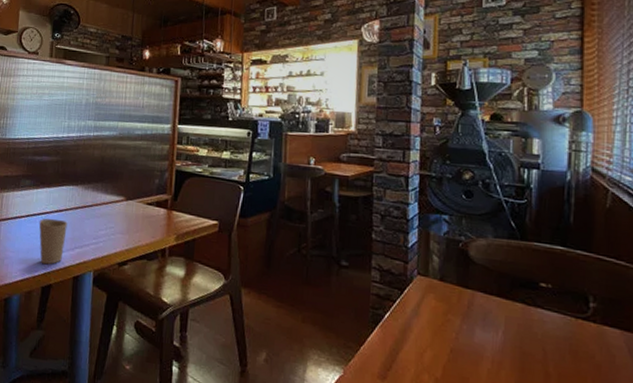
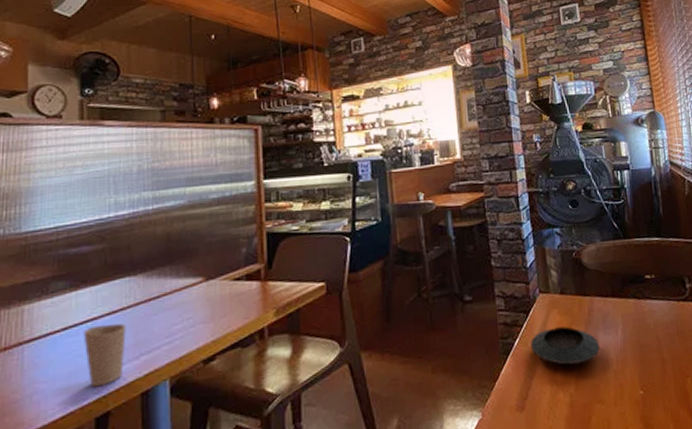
saucer: none [401,310,475,353] -> present [531,326,600,365]

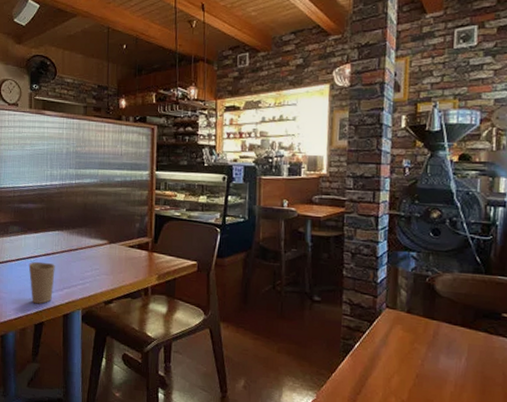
saucer: present [531,326,600,365] -> none [370,340,440,378]

